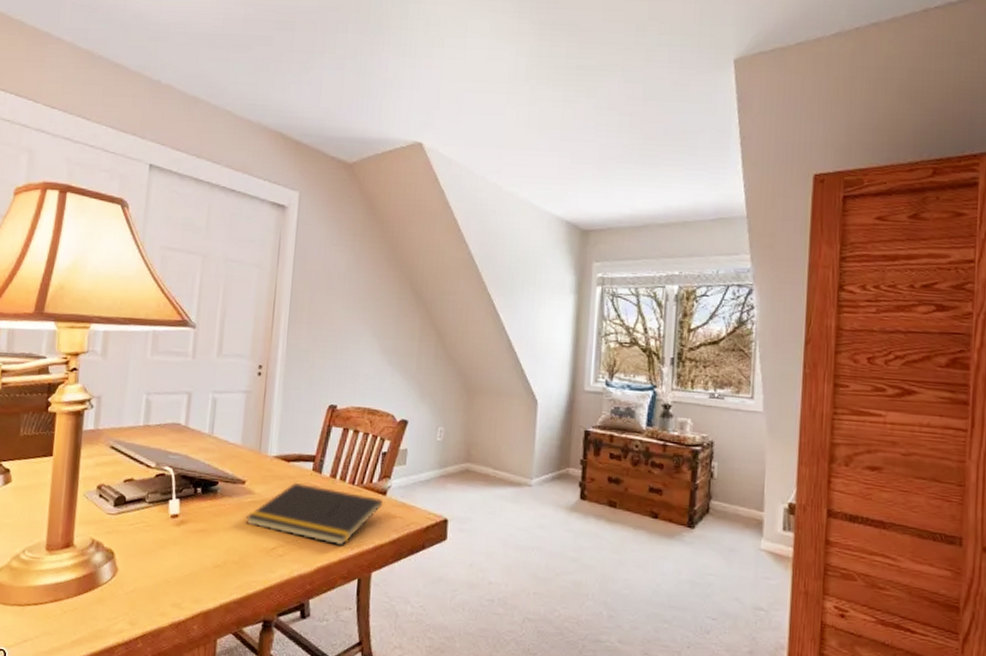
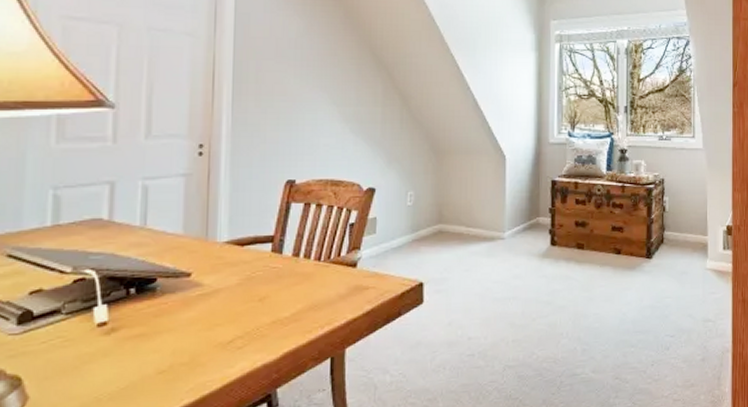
notepad: present [245,483,384,545] -> none [193,267,354,326]

